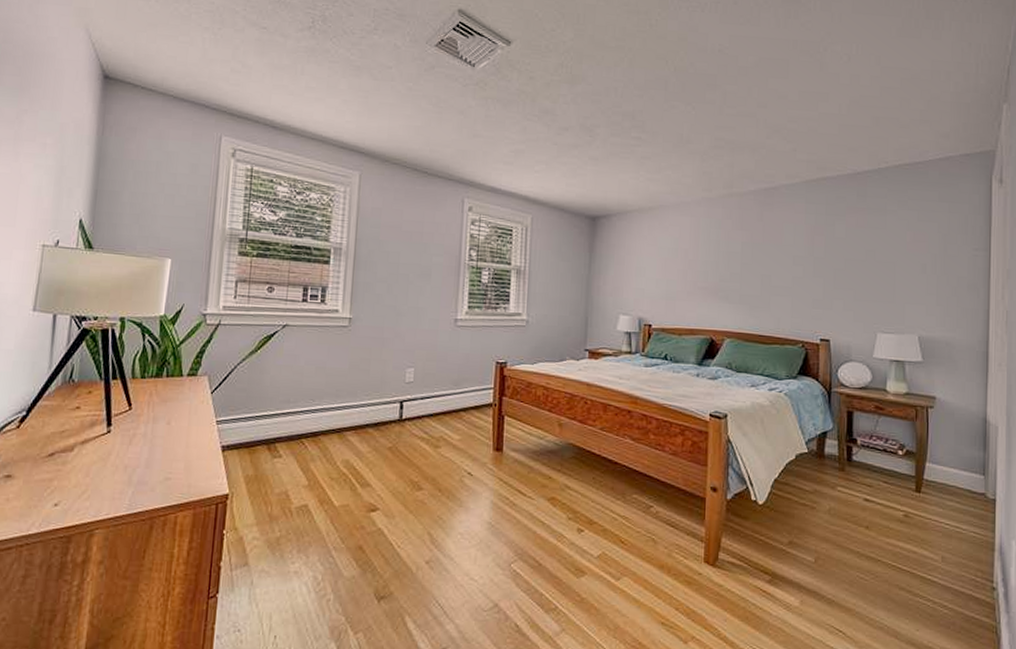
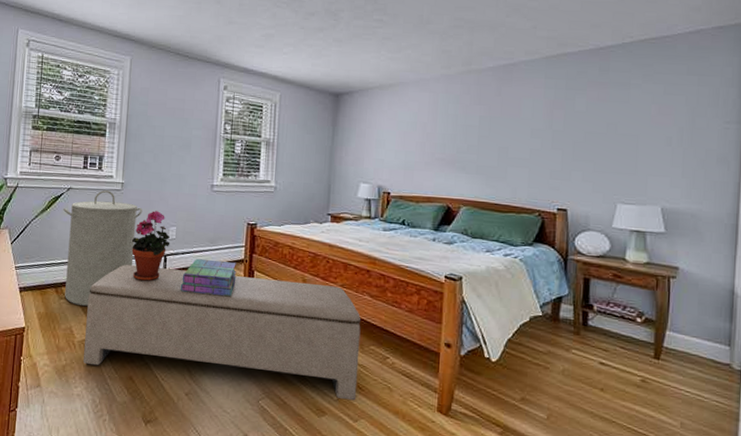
laundry hamper: none [278,327,375,465] -> present [63,190,143,306]
bench: none [302,414,623,557] -> present [83,265,361,401]
potted plant: none [361,350,407,433] -> present [131,211,170,282]
stack of books: none [419,403,485,447] -> present [180,258,237,297]

